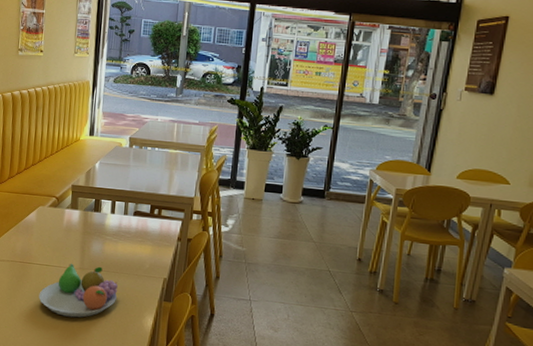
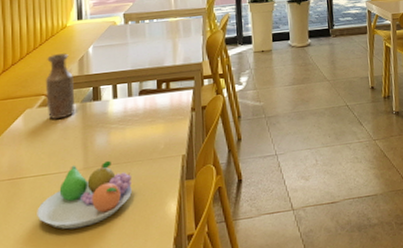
bottle: none [56,162,80,221] -> present [45,52,74,120]

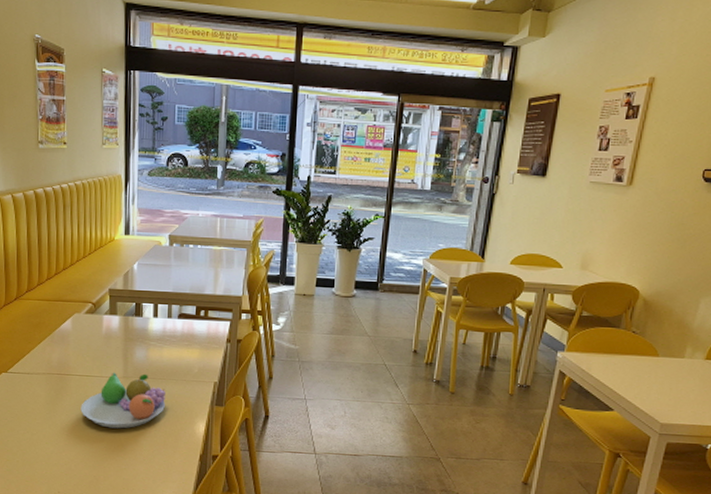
bottle: present [45,52,74,120] -> none [92,265,118,328]

